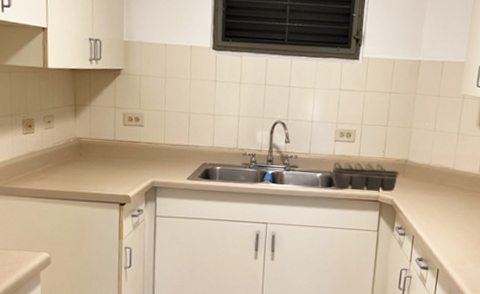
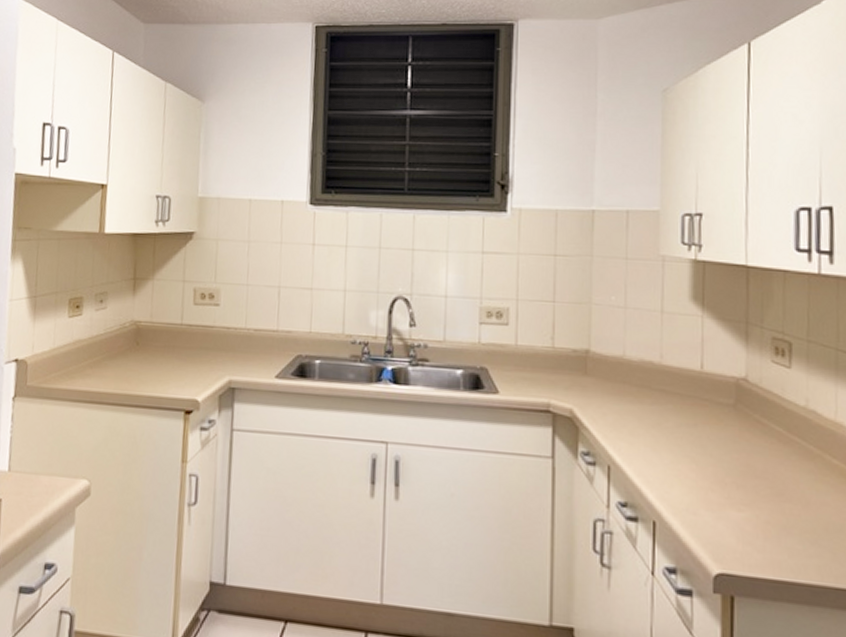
dish rack: present [329,162,399,192] -> none [474,353,578,398]

